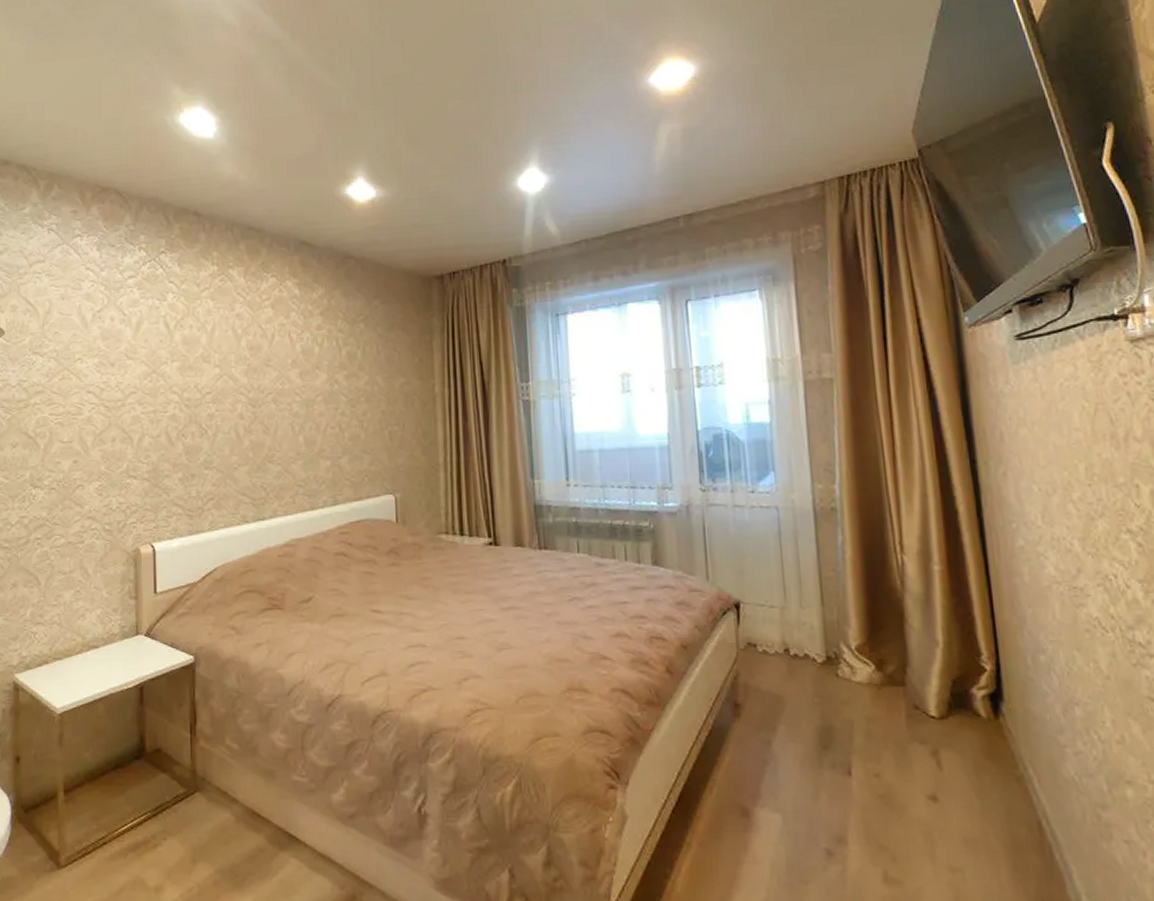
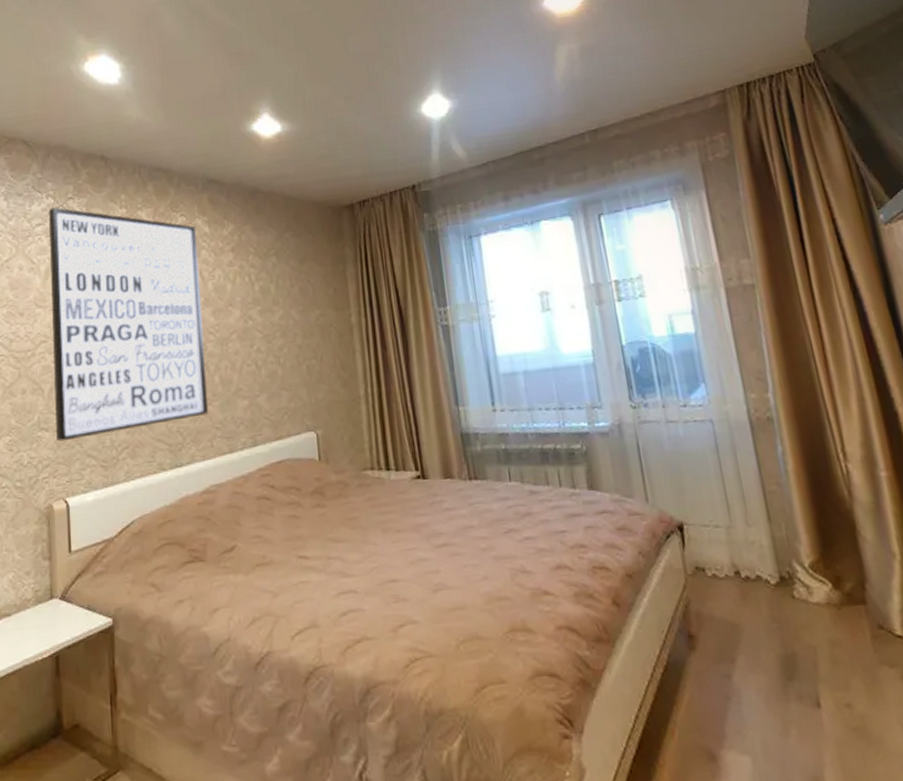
wall art: none [141,260,292,490] -> present [49,207,209,442]

